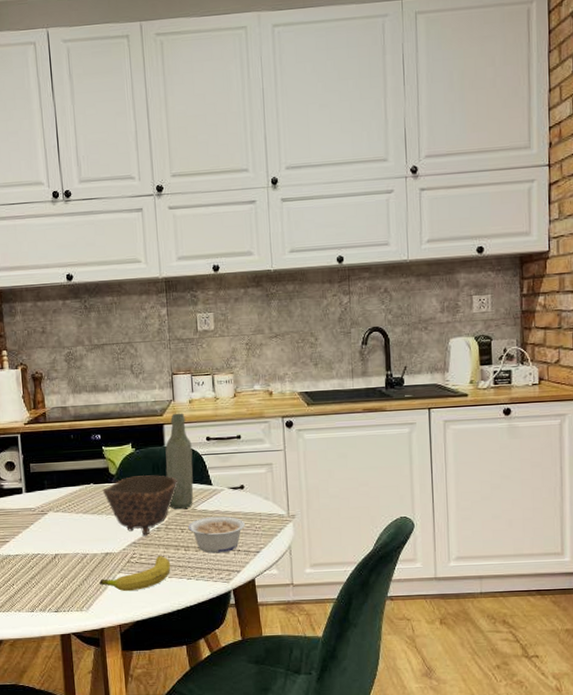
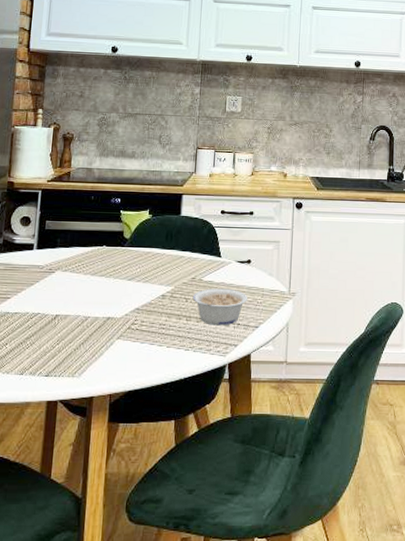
fruit: present [99,556,171,592] -> none [96,324,171,359]
bowl: present [102,475,178,535] -> none [114,242,188,302]
bottle: present [165,413,194,510] -> none [177,185,207,279]

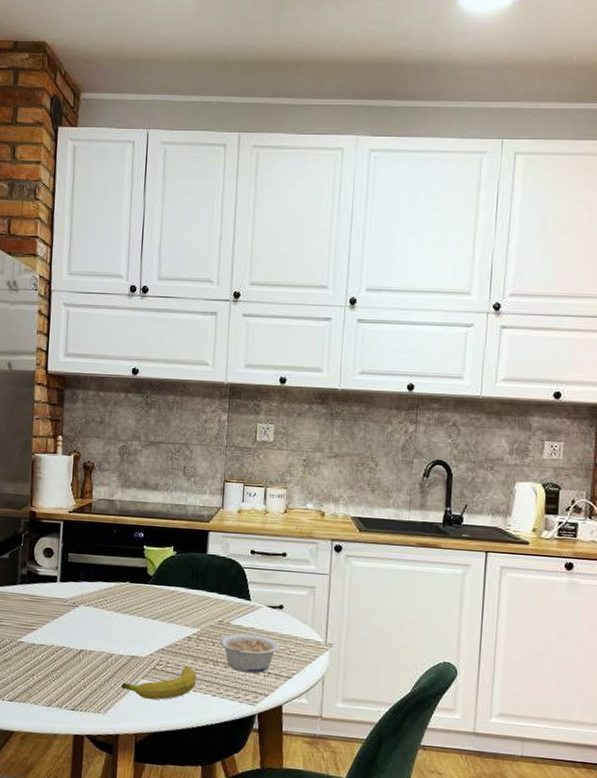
fruit: none [96,324,171,359] -> present [121,667,197,700]

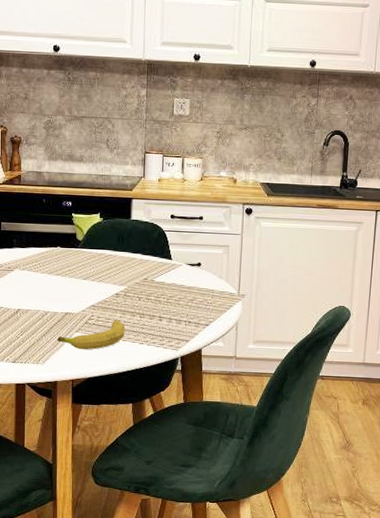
legume: present [220,633,280,674] -> none [145,288,199,323]

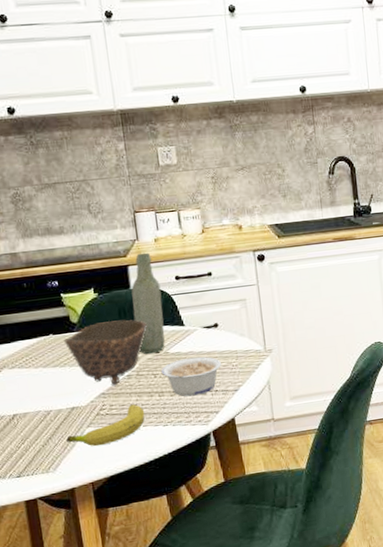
bowl: none [68,244,140,300] -> present [63,319,147,385]
bottle: none [130,189,157,280] -> present [131,252,165,355]
legume: none [145,288,199,323] -> present [161,356,222,397]

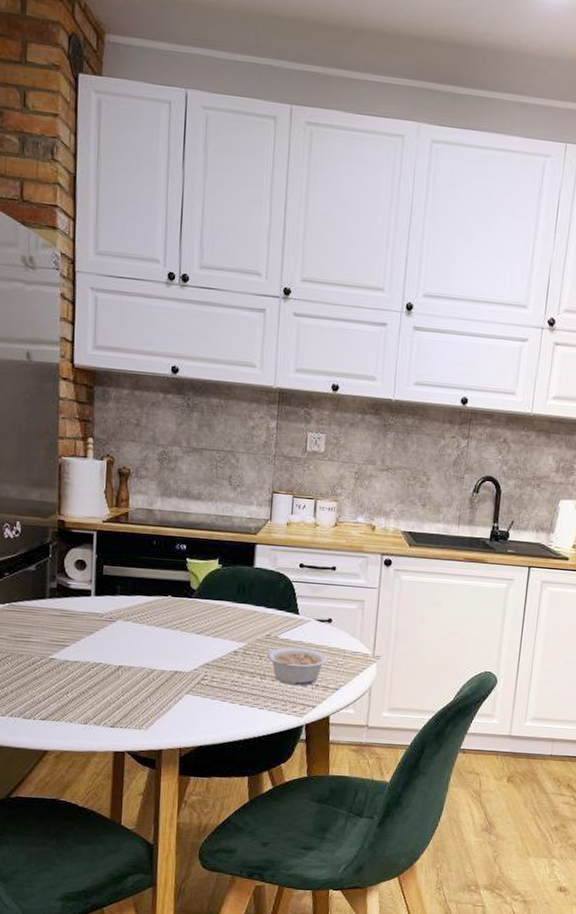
bowl: present [63,319,147,385] -> none [180,594,263,658]
fruit: present [66,404,145,447] -> none [164,681,244,715]
bottle: present [131,252,165,355] -> none [250,533,284,636]

